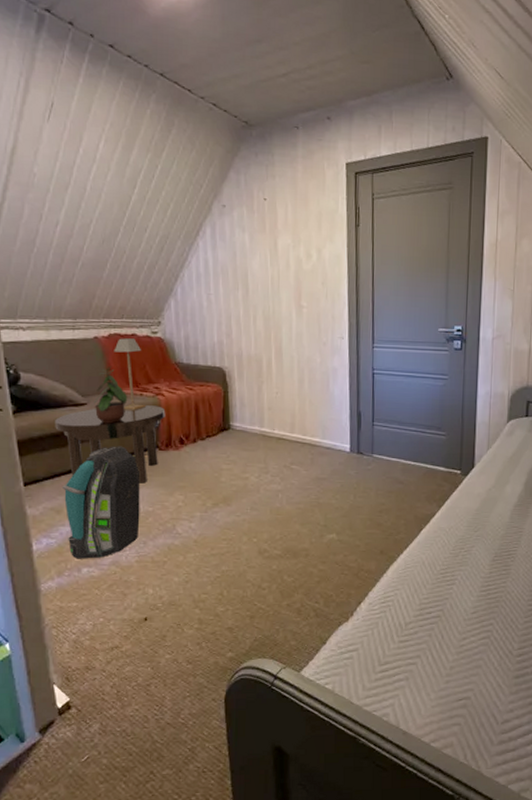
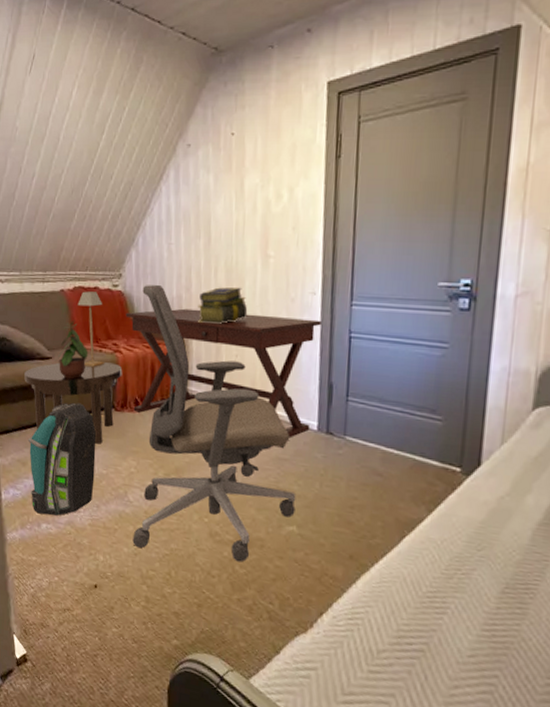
desk: none [166,353,349,461] -> present [125,308,321,438]
office chair: none [183,332,334,576] -> present [132,285,295,563]
stack of books: none [239,333,286,366] -> present [198,287,248,324]

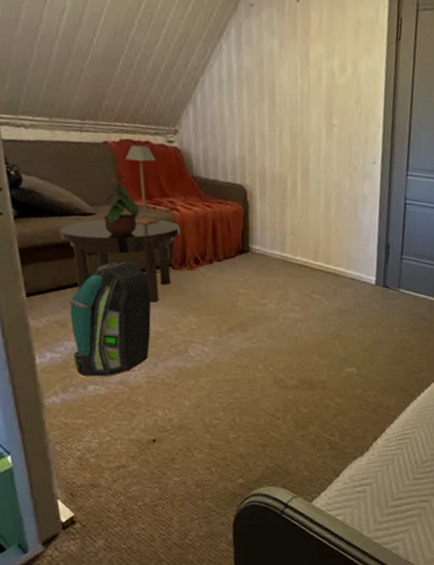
desk: present [125,308,321,438] -> none [183,169,381,292]
office chair: present [132,285,295,563] -> none [194,143,355,403]
stack of books: present [198,287,248,324] -> none [262,151,312,187]

